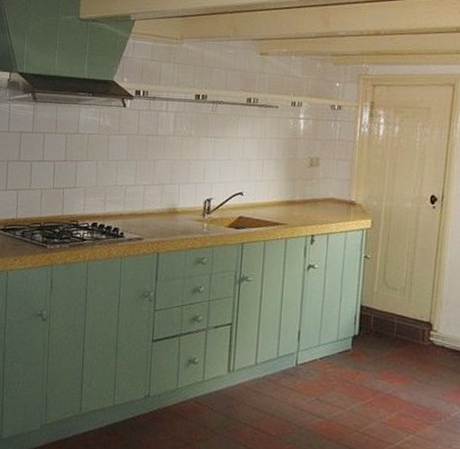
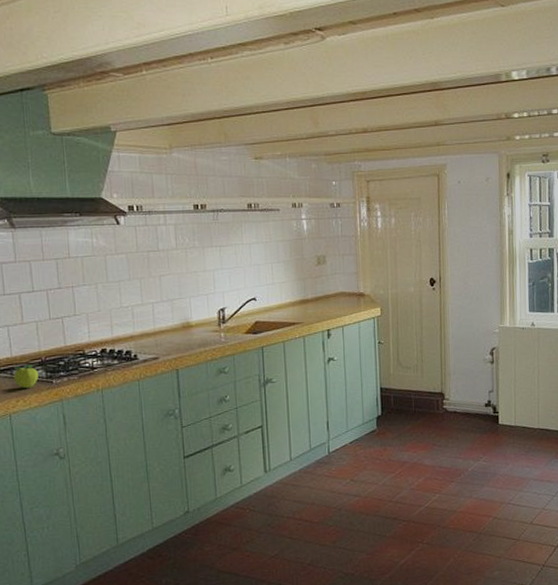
fruit: none [15,227,36,249] -> present [13,364,38,388]

